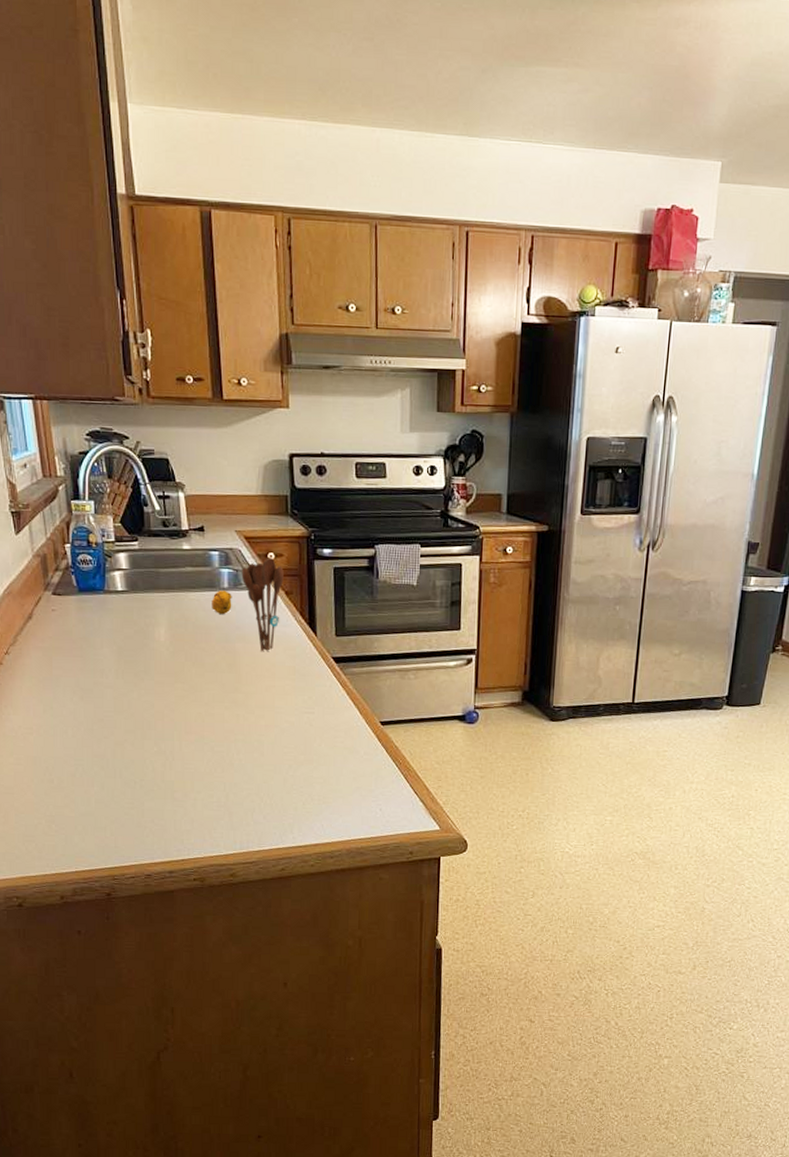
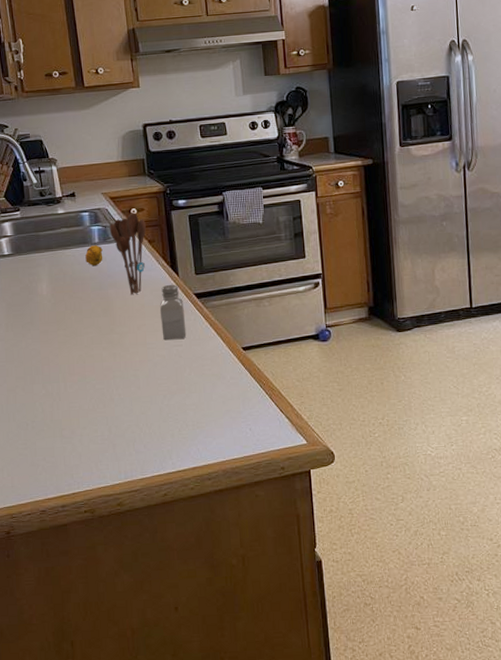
saltshaker: none [293,644,320,706] -> present [160,284,187,341]

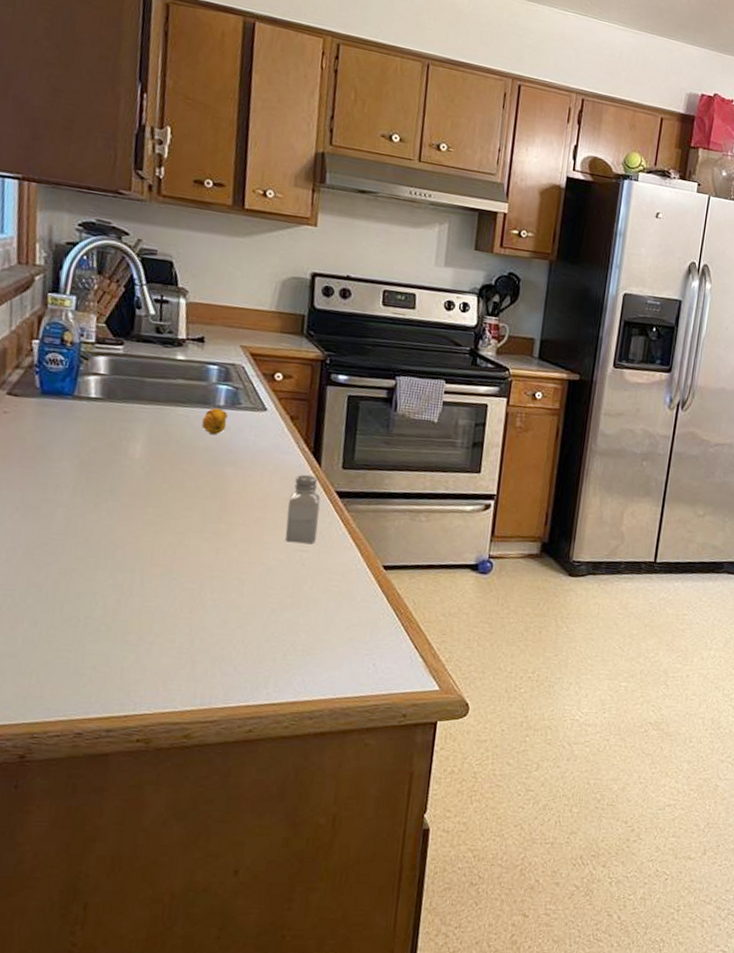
utensil holder: present [109,212,146,294] -> none [241,377,291,479]

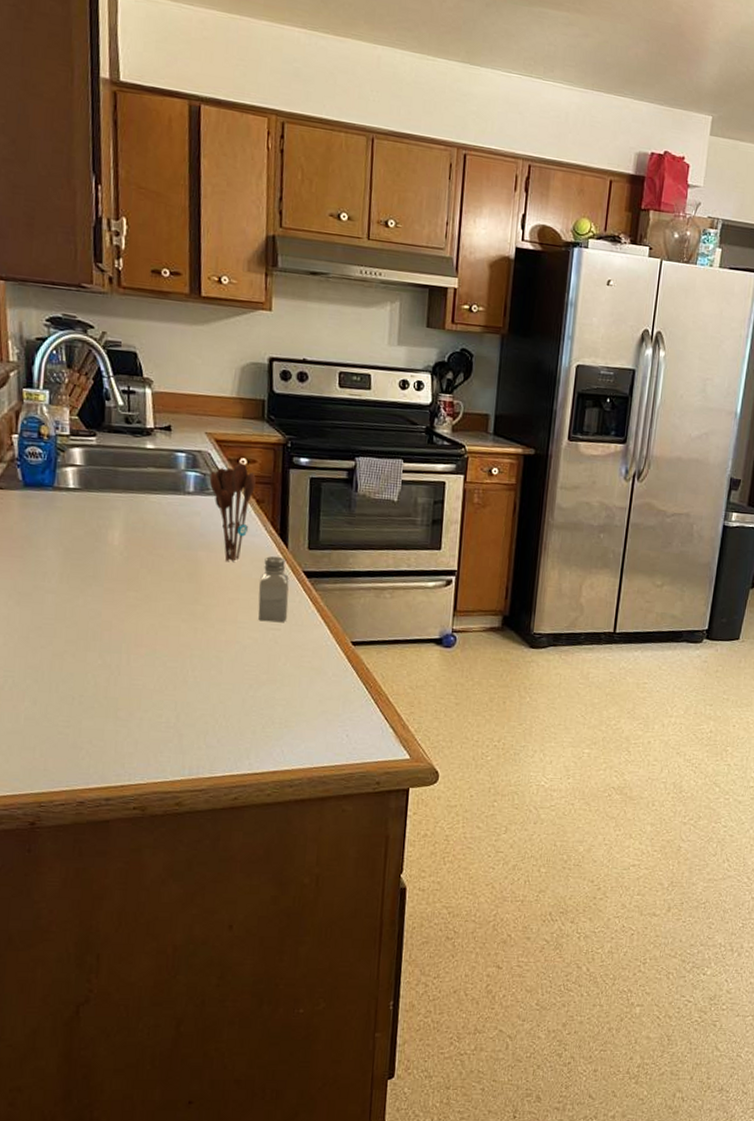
orange: present [202,408,228,434] -> none [174,494,198,520]
utensil holder: none [241,377,291,479] -> present [209,462,256,561]

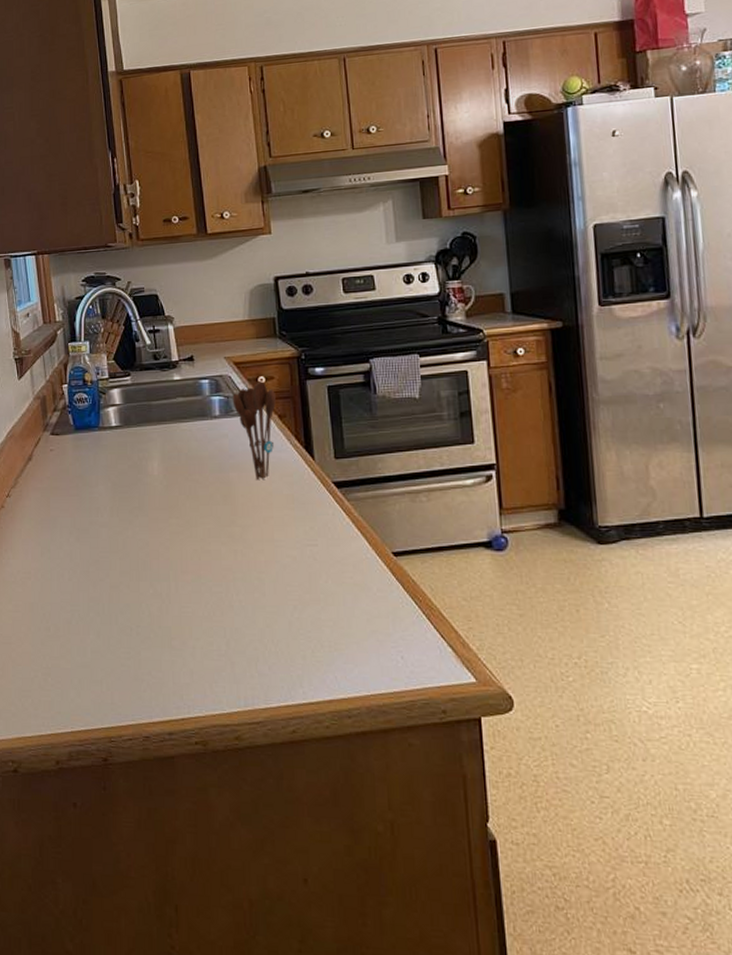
saltshaker: present [258,556,289,622] -> none [291,469,323,538]

